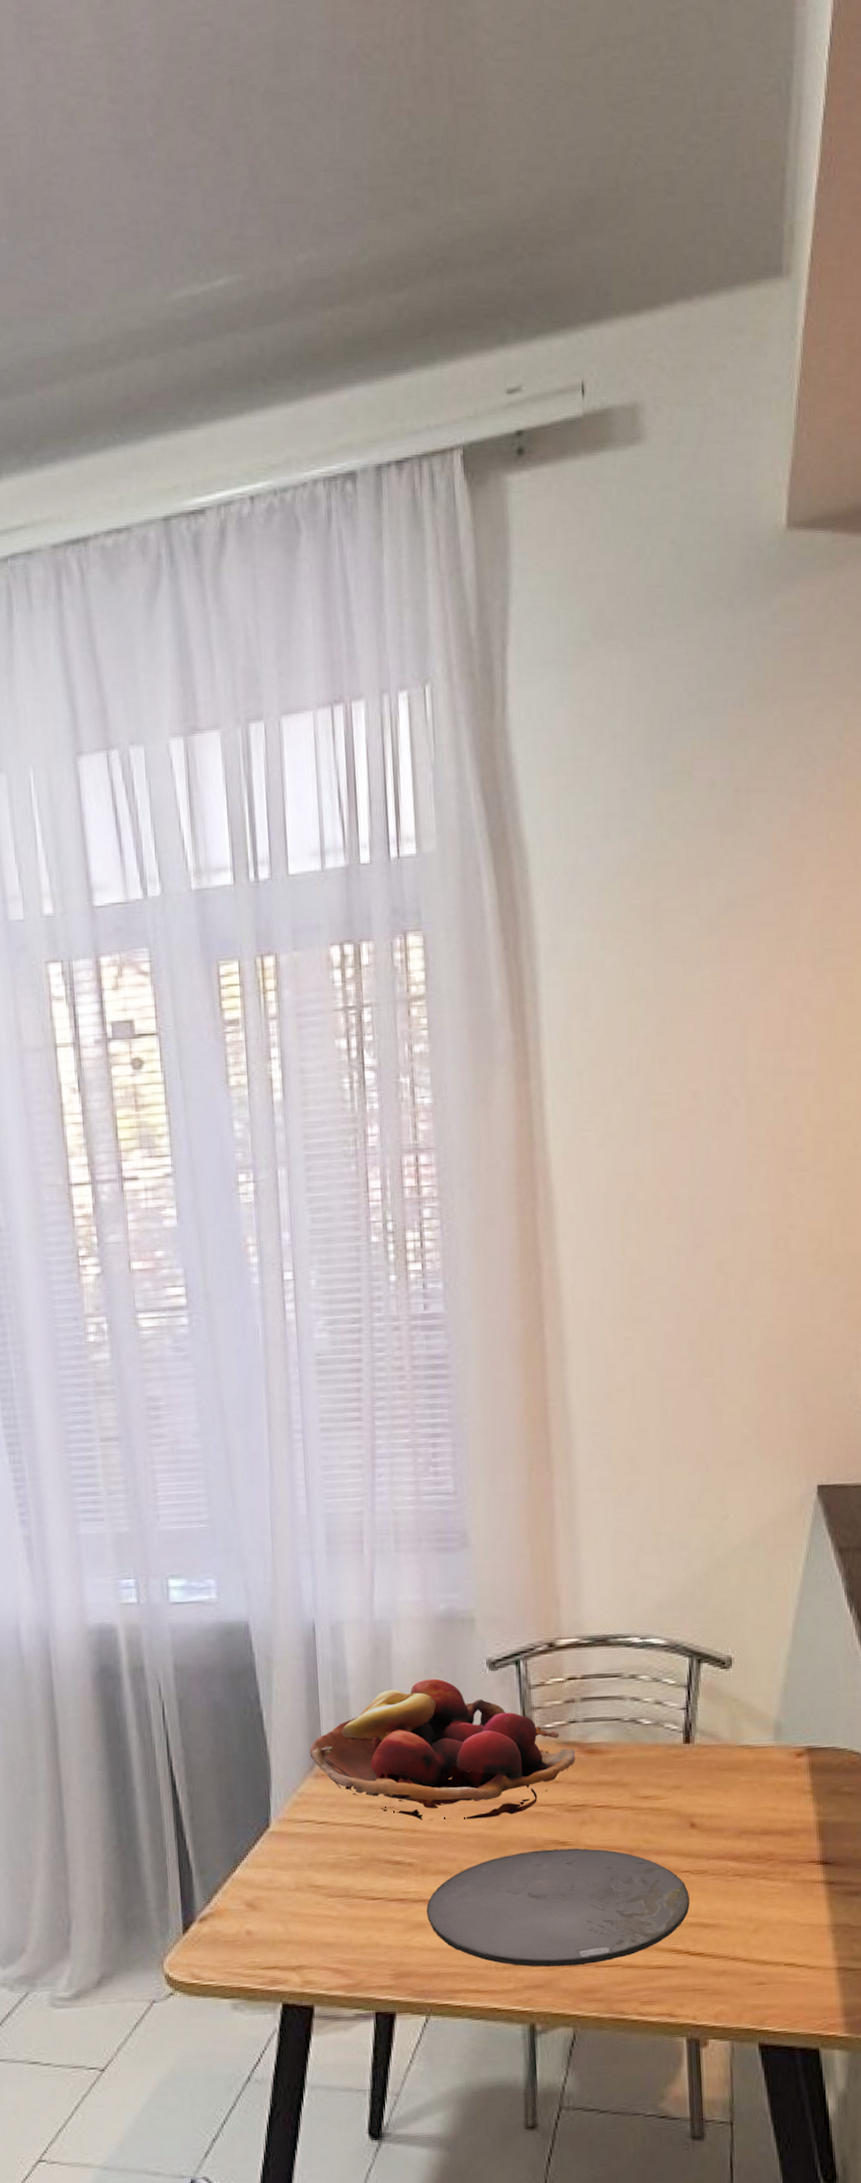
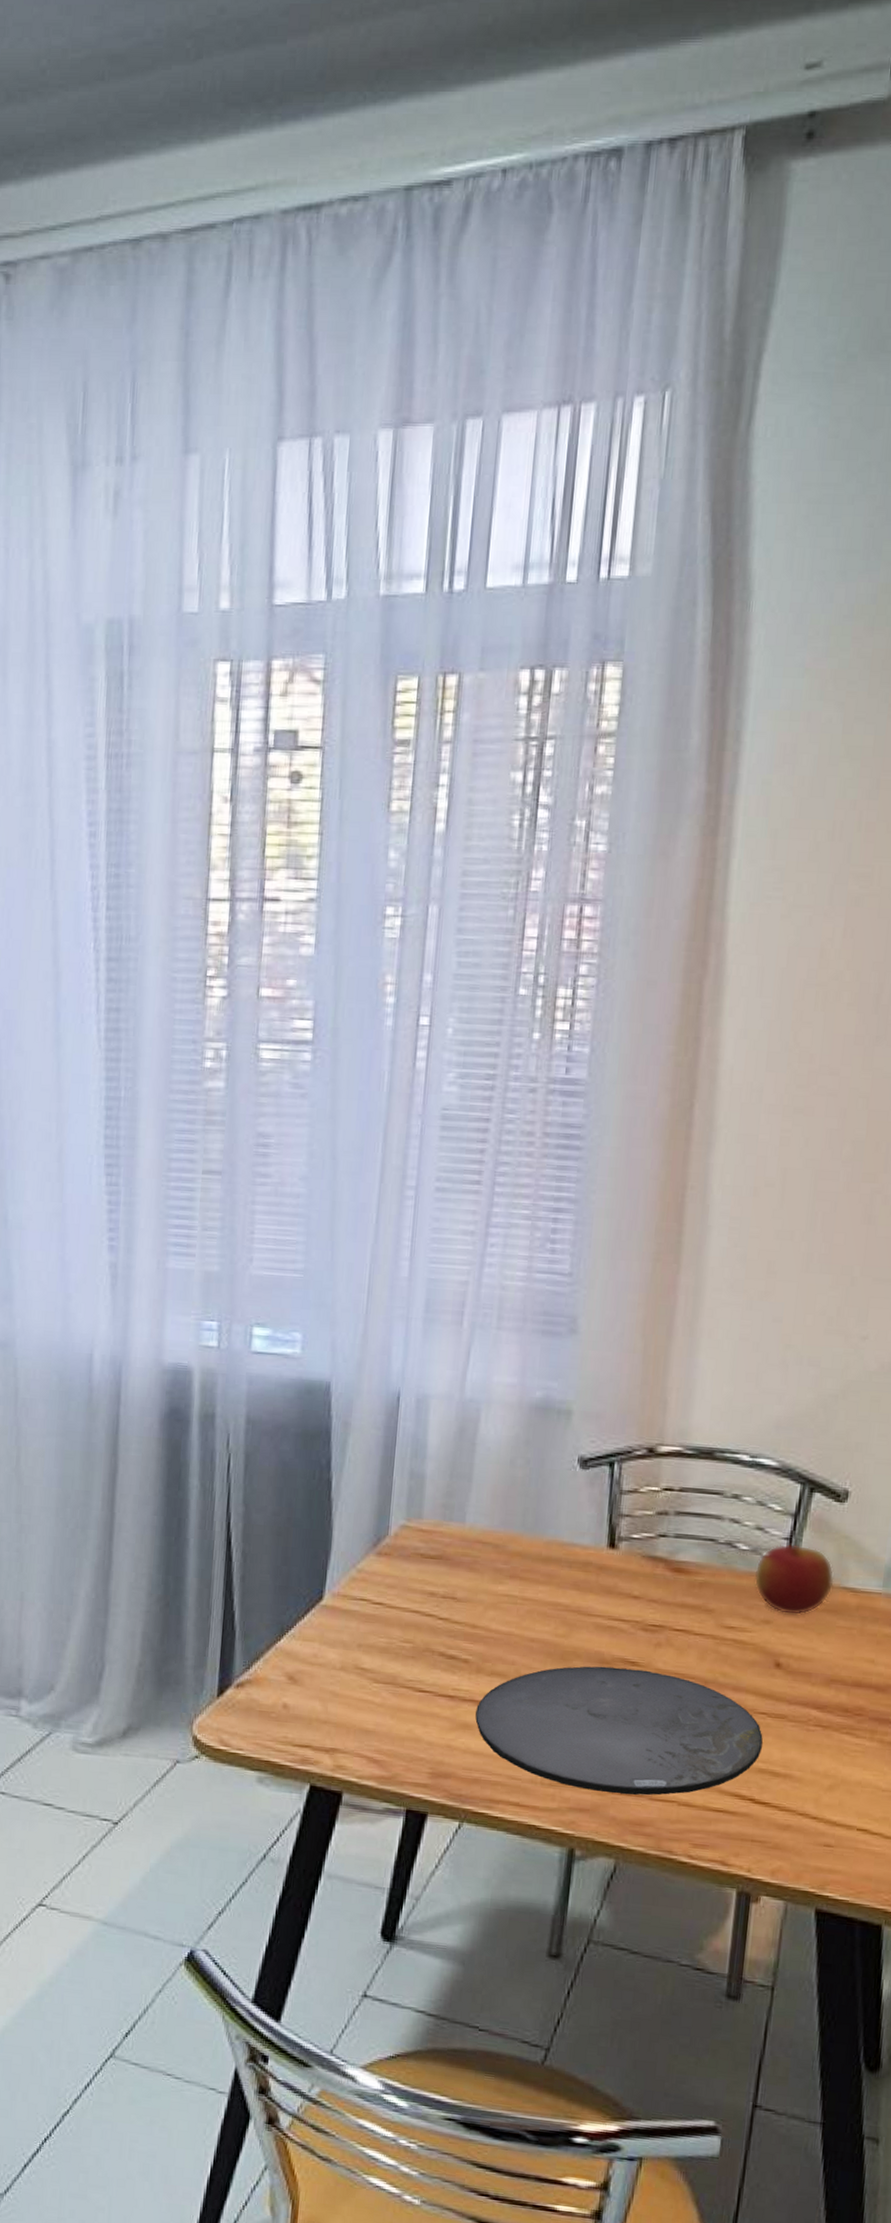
fruit basket: present [309,1678,575,1821] -> none [375,1468,660,1625]
apple: none [659,1712,731,1778] -> present [754,1543,835,1616]

